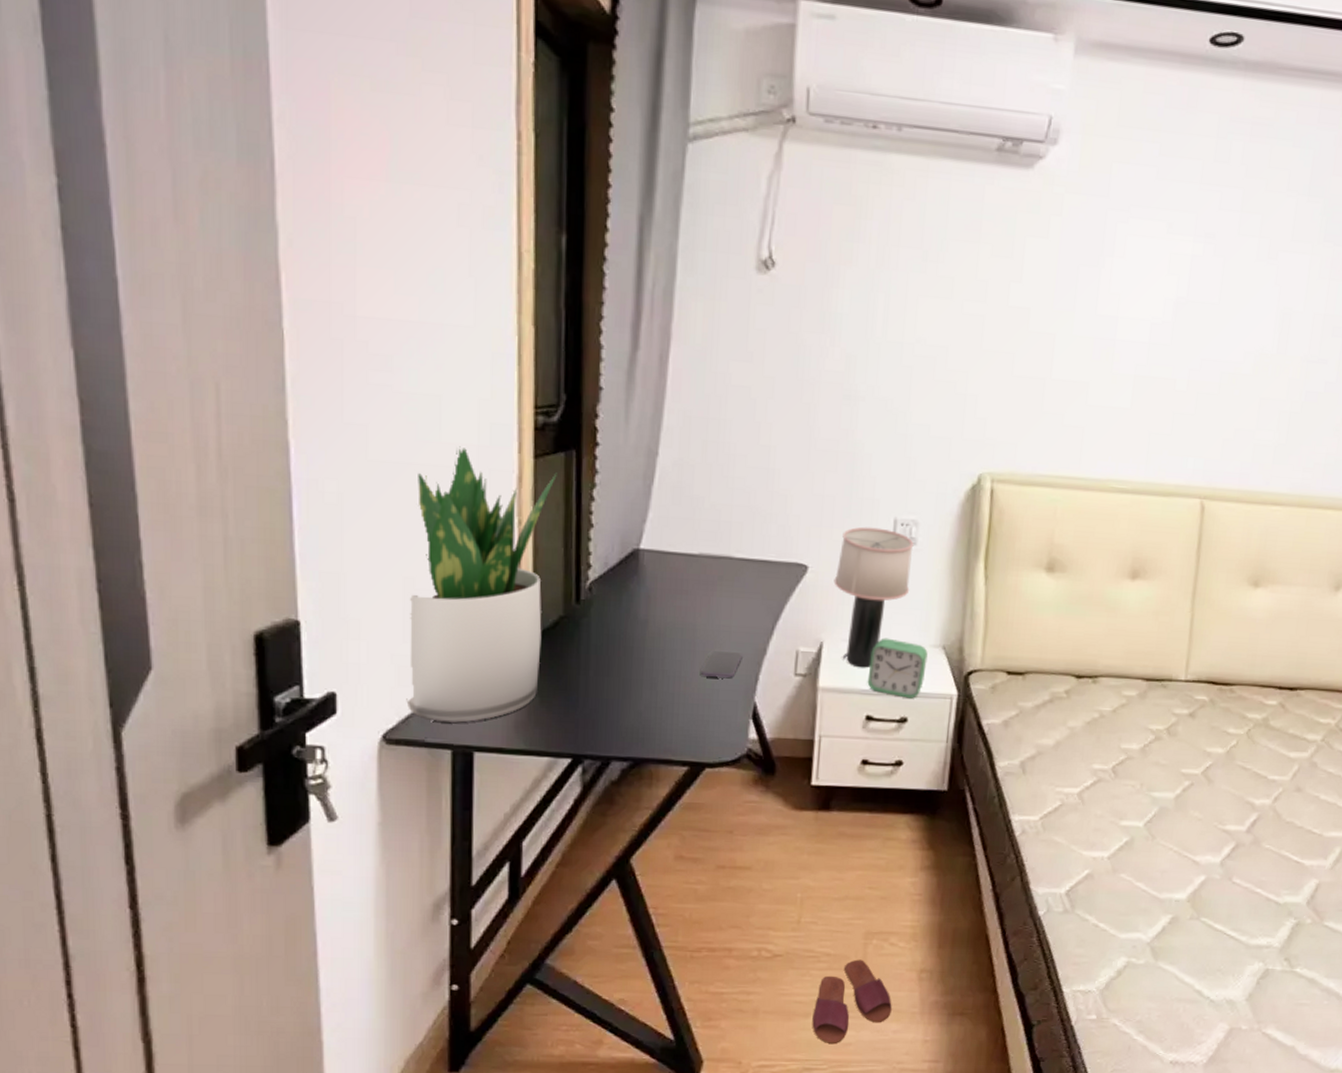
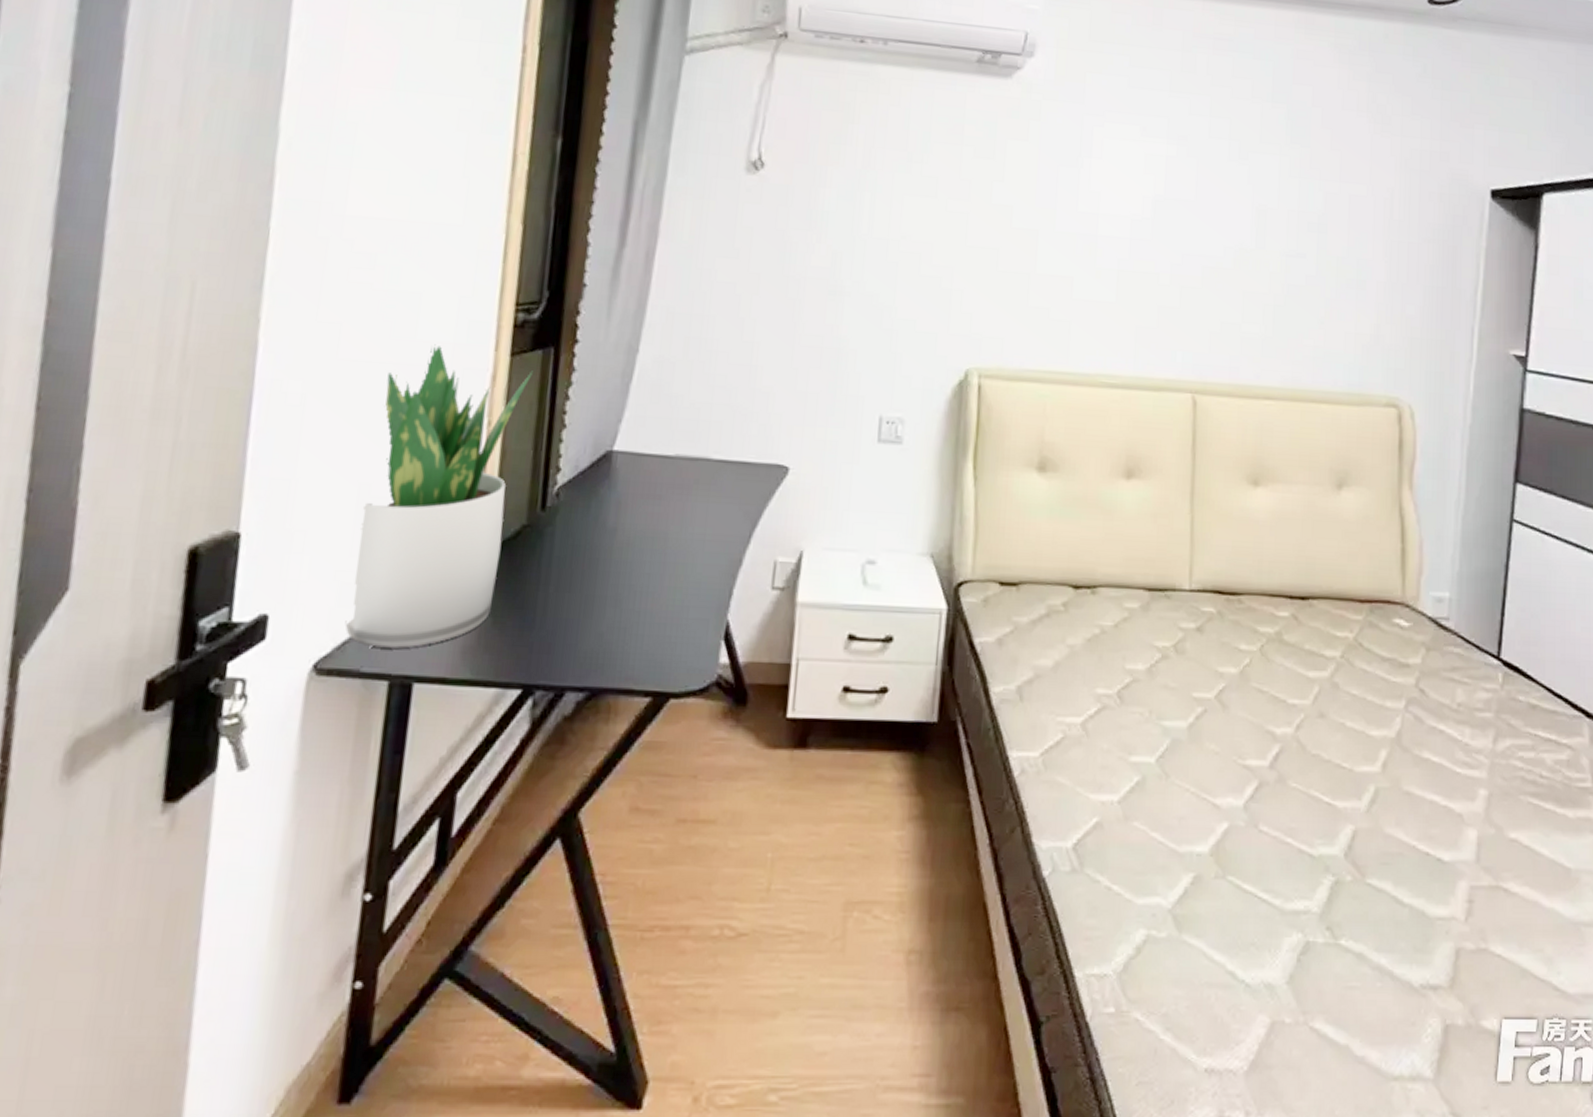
smartphone: present [701,651,743,678] -> none [670,562,716,593]
slippers: present [812,959,892,1043] -> none [780,938,875,1053]
table lamp: present [833,526,914,667] -> none [815,425,900,579]
alarm clock: present [867,638,928,699] -> none [850,545,915,614]

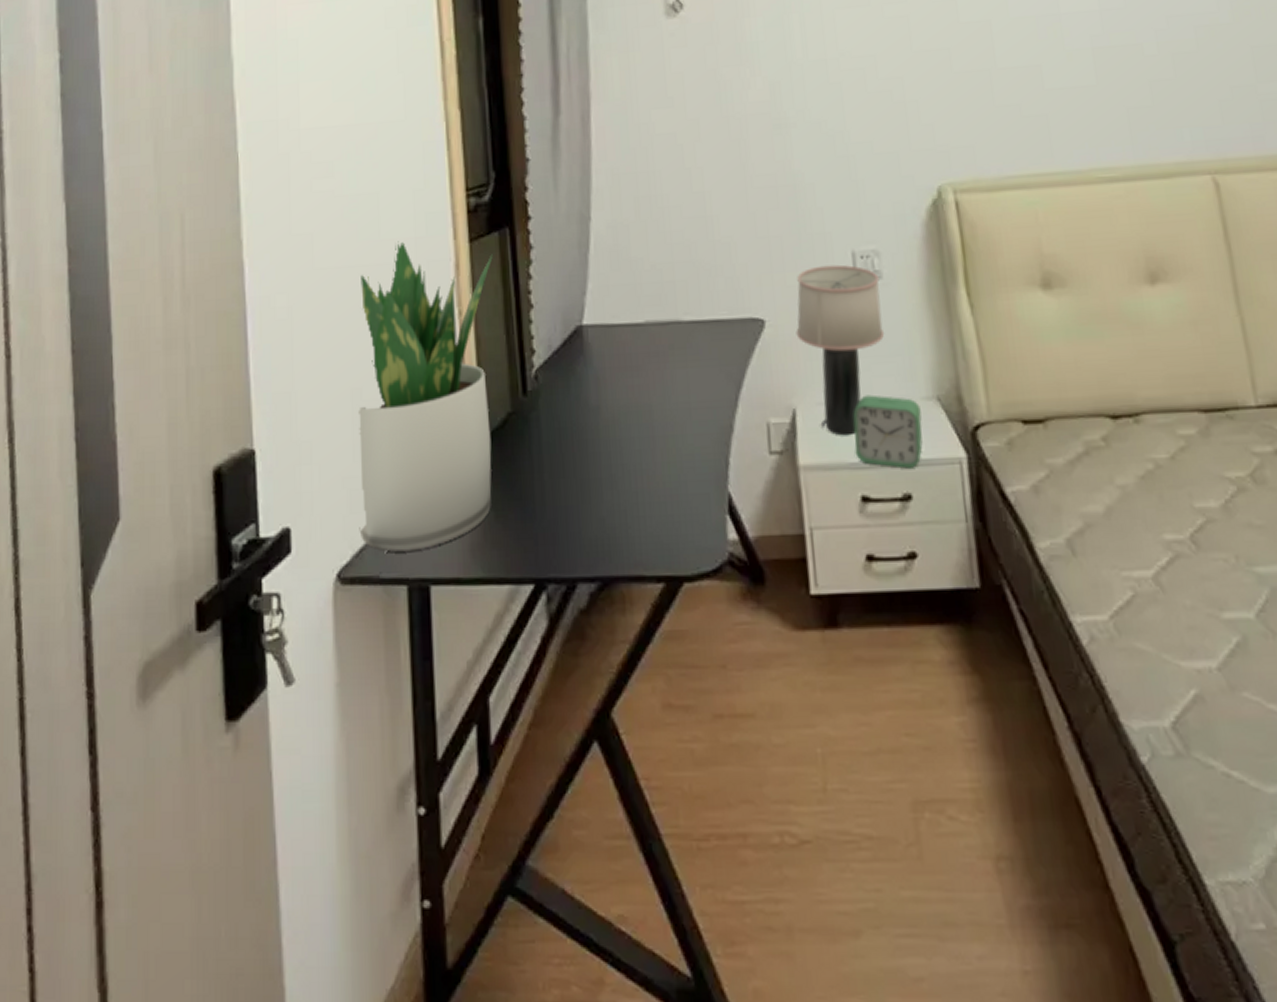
table lamp: none [815,425,900,579] -> present [796,264,885,435]
alarm clock: none [850,545,915,614] -> present [853,394,923,469]

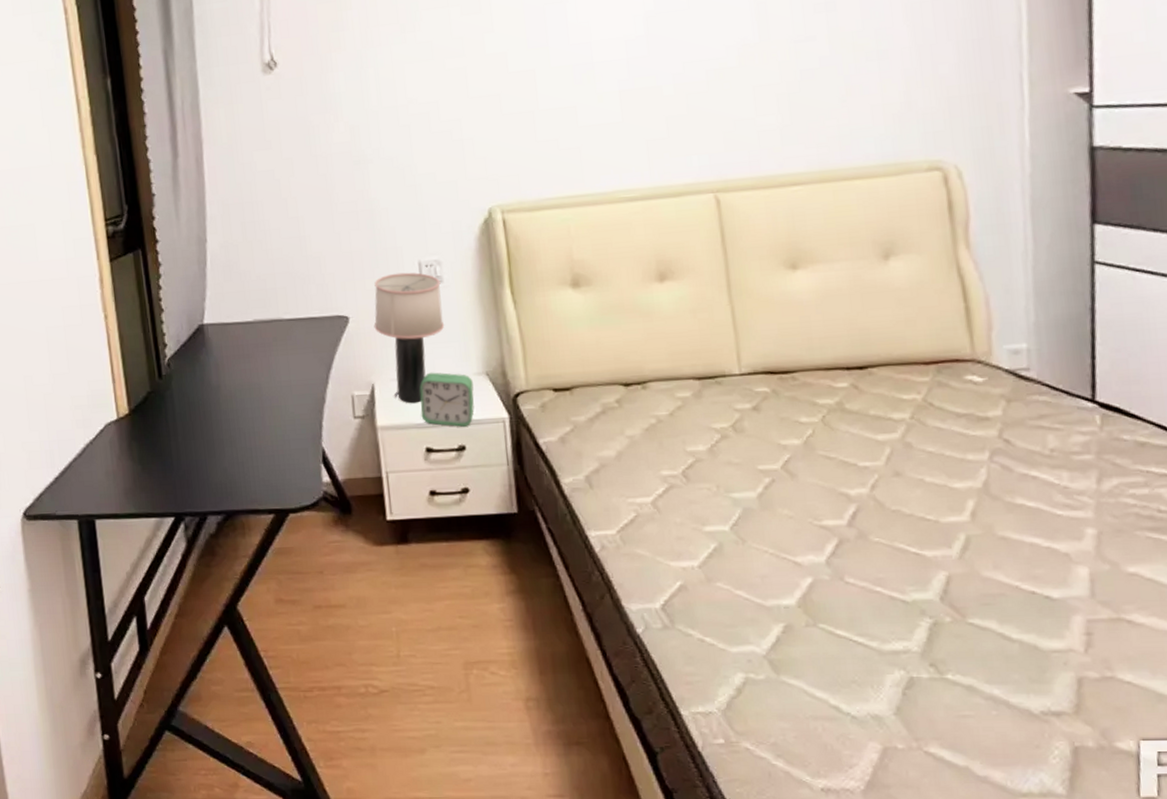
planter: present [357,241,493,552] -> none [25,262,139,496]

